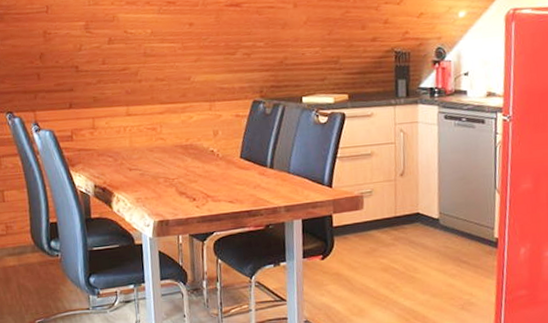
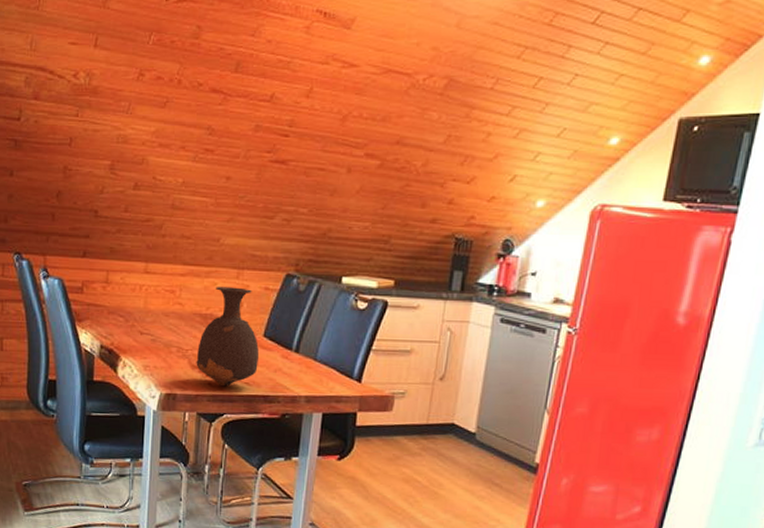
vase: none [182,117,239,208] -> present [196,287,259,387]

